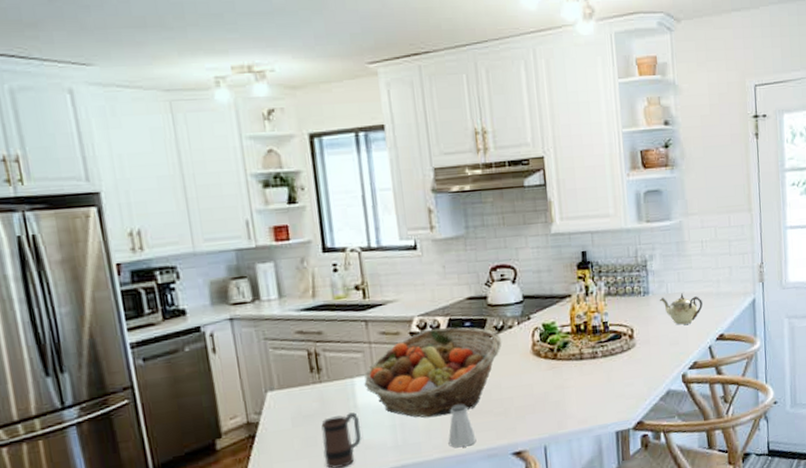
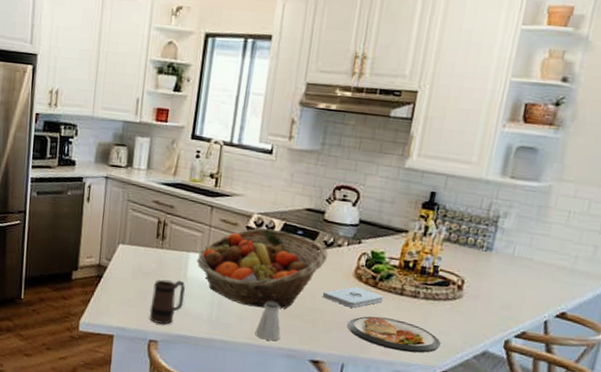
notepad: none [506,363,567,387] -> present [322,286,384,308]
dish: none [538,384,629,417] -> present [347,316,441,353]
teapot: present [660,293,703,325] -> none [502,257,552,292]

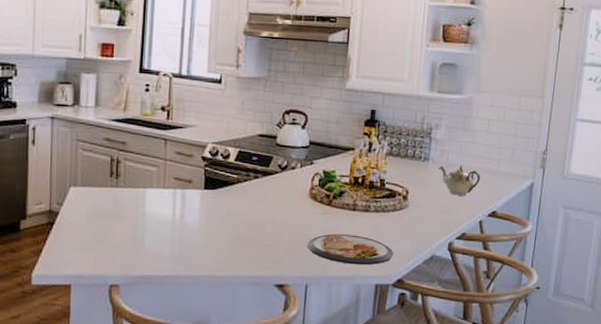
mug: present [149,279,185,324] -> none [108,219,145,266]
fruit basket: present [197,228,329,310] -> none [154,157,284,238]
saltshaker: present [255,301,281,341] -> none [219,230,245,270]
notepad: present [322,286,384,308] -> none [281,207,339,228]
teapot: none [502,257,552,292] -> present [439,165,480,196]

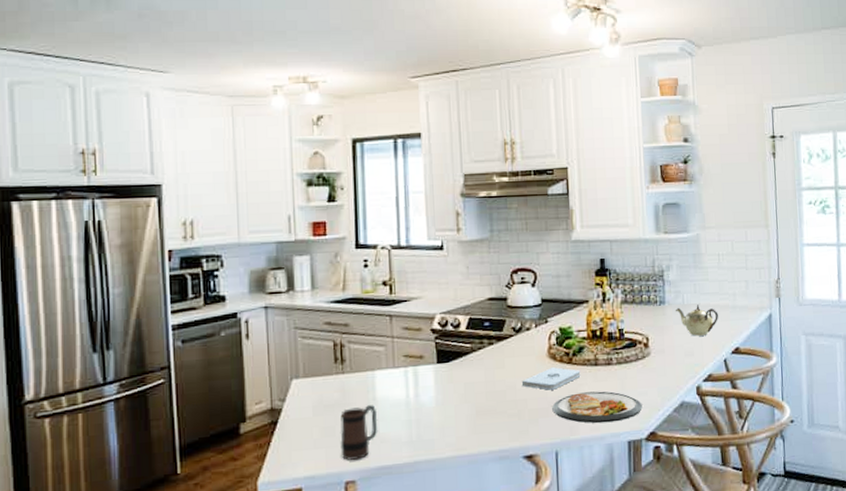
mug: none [108,219,145,266] -> present [340,405,378,460]
notepad: none [281,207,339,228] -> present [521,367,581,390]

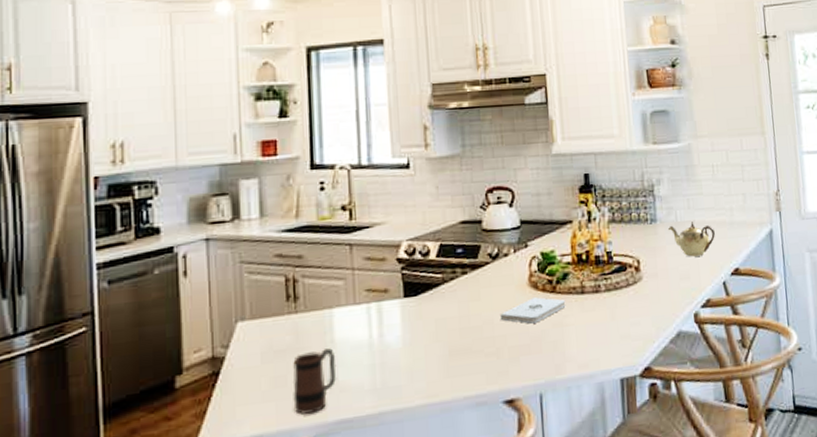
dish: present [552,391,642,424] -> none [534,322,635,360]

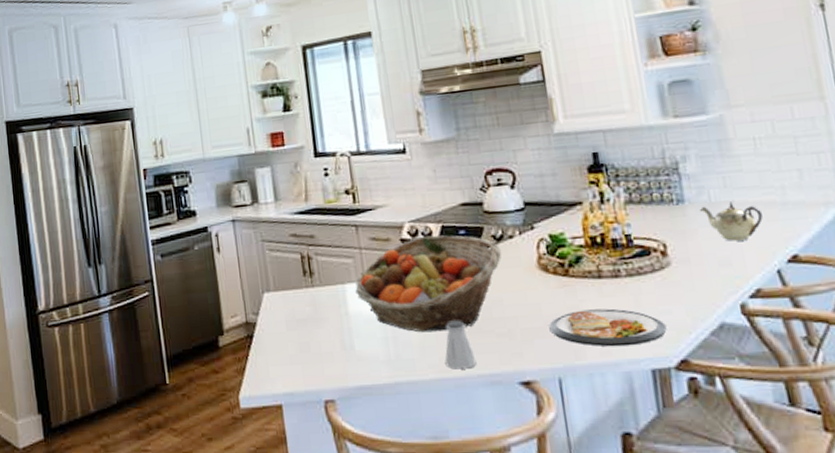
mug: present [293,348,337,415] -> none [314,320,353,378]
fruit basket: none [344,254,497,357] -> present [355,235,502,333]
saltshaker: none [432,341,464,393] -> present [445,320,477,370]
notepad: present [499,297,566,324] -> none [508,280,582,307]
dish: none [534,322,635,360] -> present [549,308,667,347]

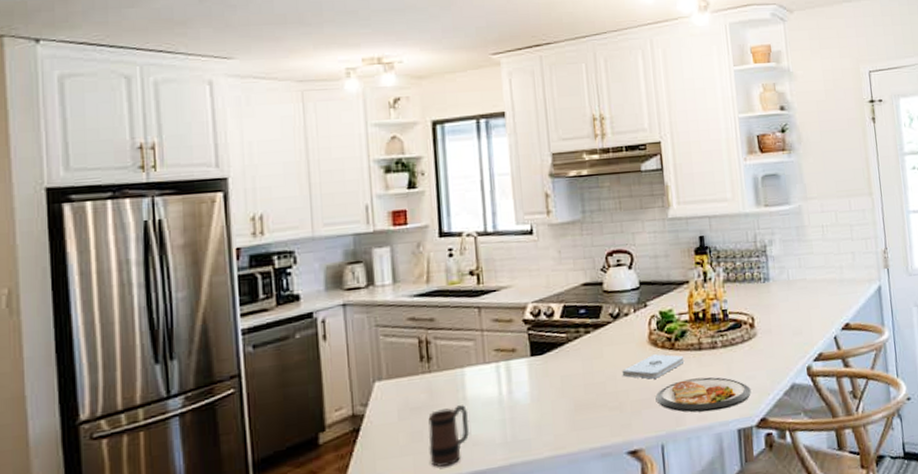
mug: none [314,320,353,378] -> present [428,405,469,467]
fruit basket: present [355,235,502,333] -> none [474,314,618,412]
saltshaker: present [445,320,477,370] -> none [560,397,590,446]
notepad: none [508,280,582,307] -> present [621,354,685,379]
teapot: present [700,202,763,241] -> none [781,280,826,314]

